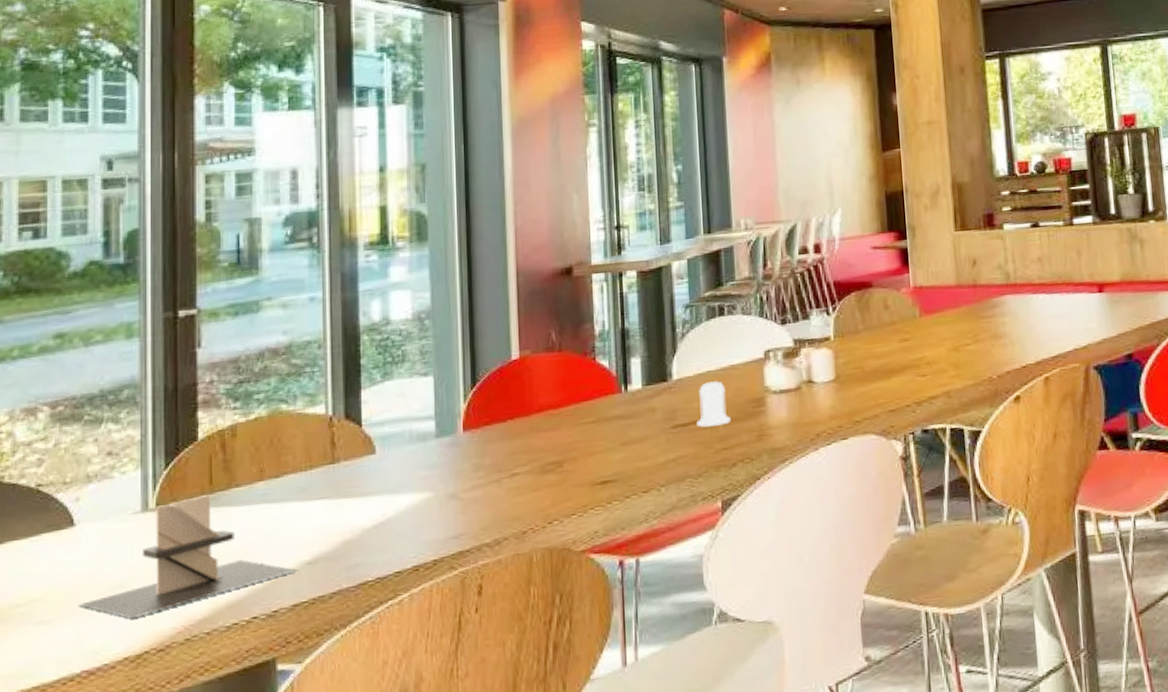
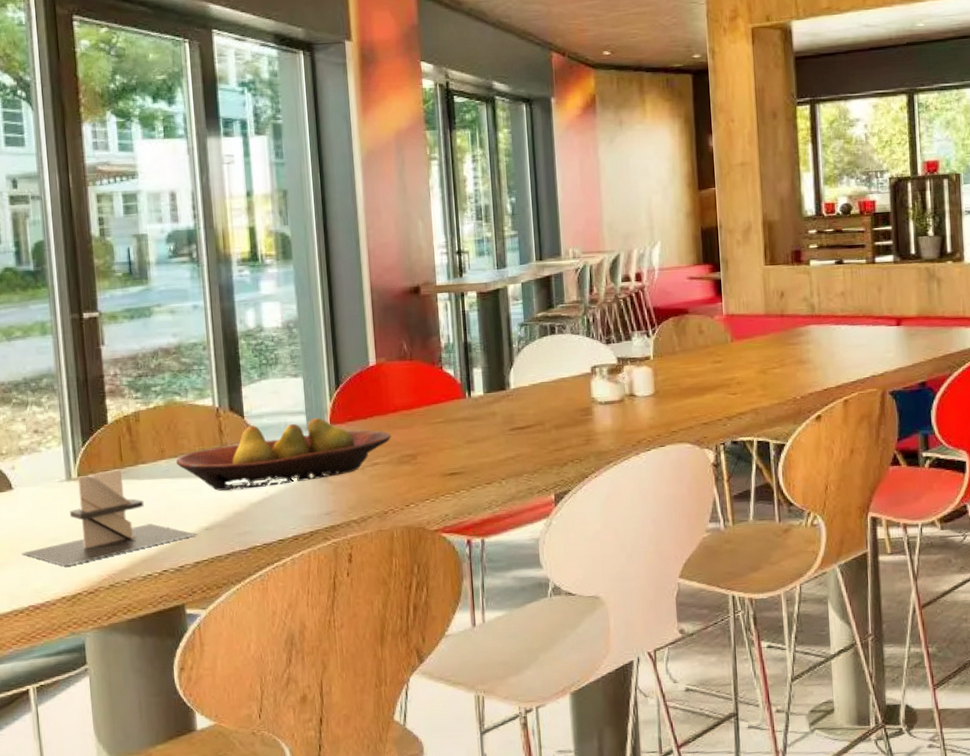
fruit bowl: none [278,423,534,516] -> present [176,418,391,491]
salt shaker: present [697,381,731,428] -> none [532,391,562,432]

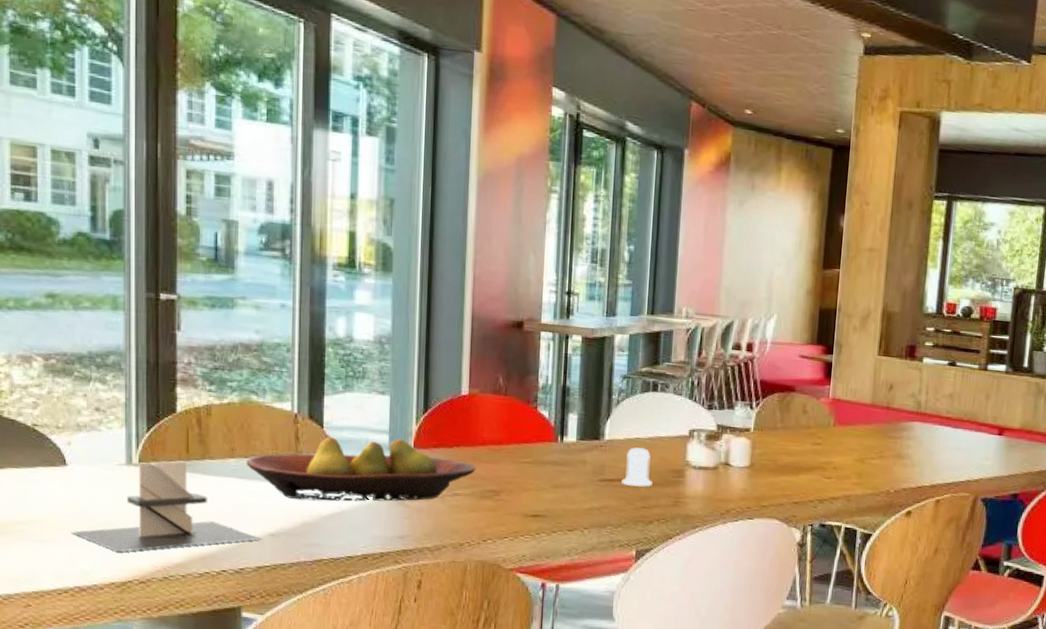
salt shaker: none [532,391,562,432] -> present [622,447,652,487]

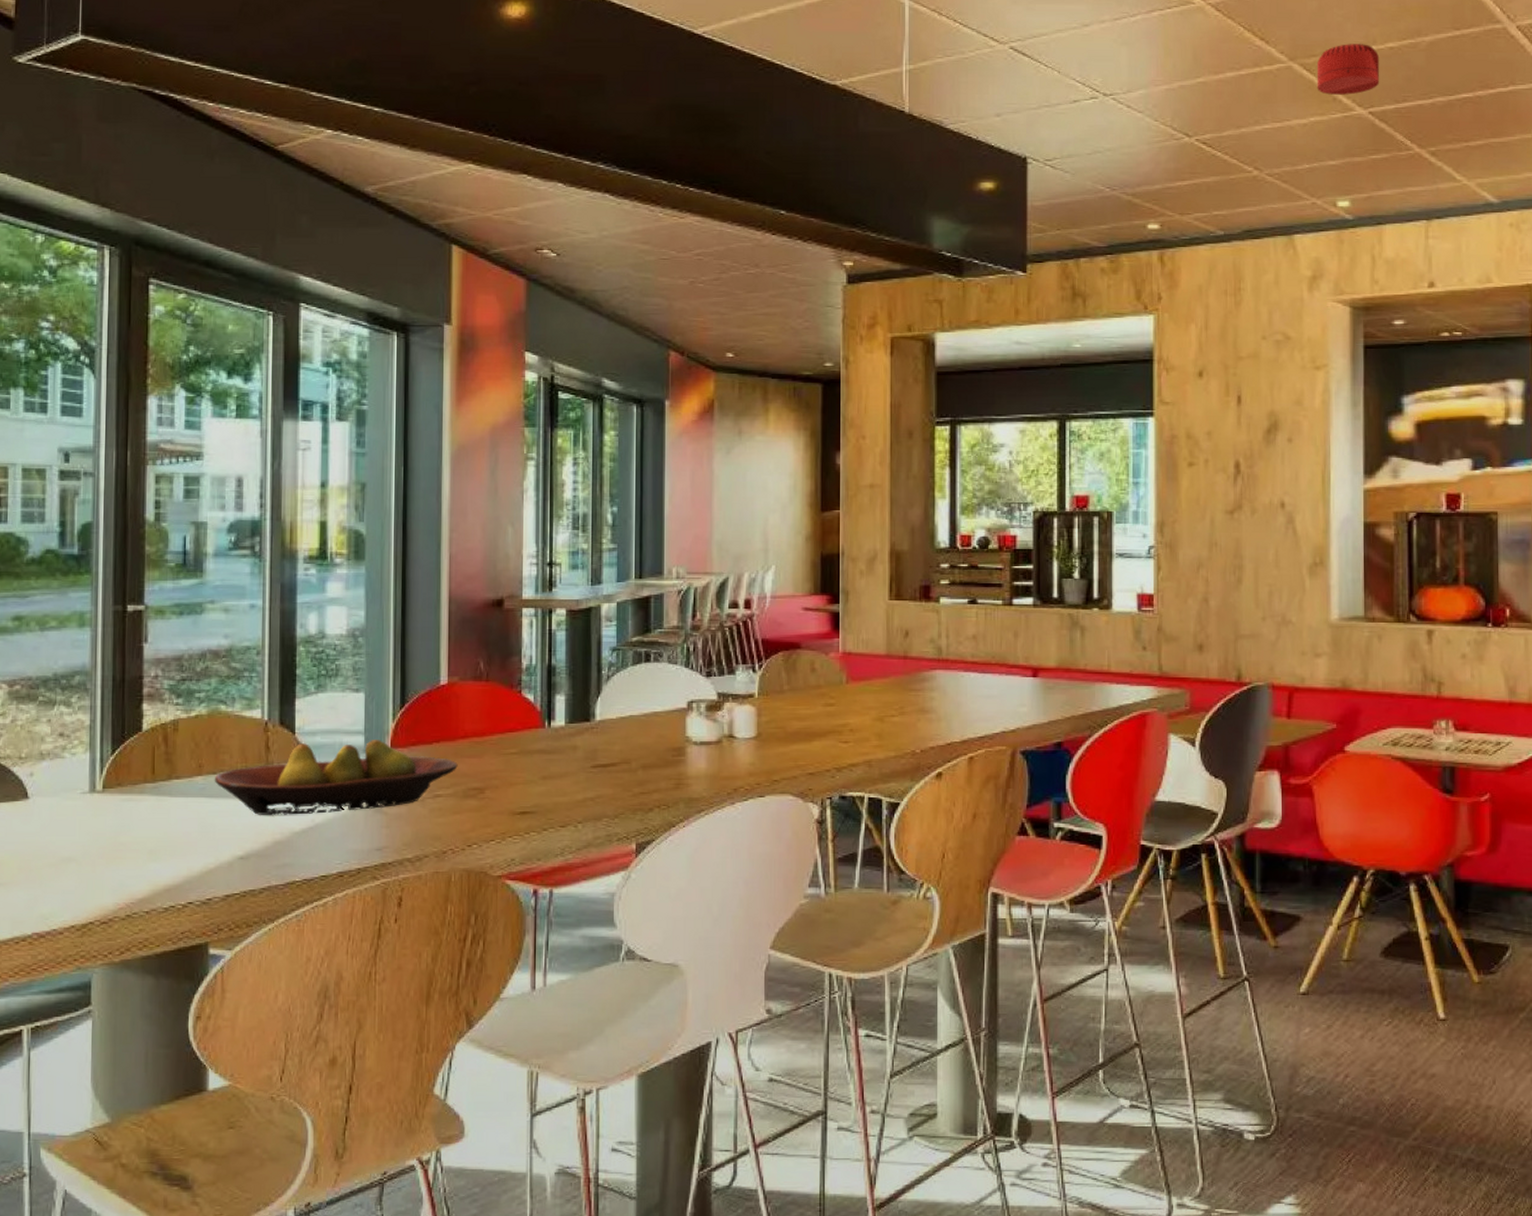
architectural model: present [71,461,261,553] -> none [31,784,230,891]
salt shaker: present [622,447,652,487] -> none [616,726,650,771]

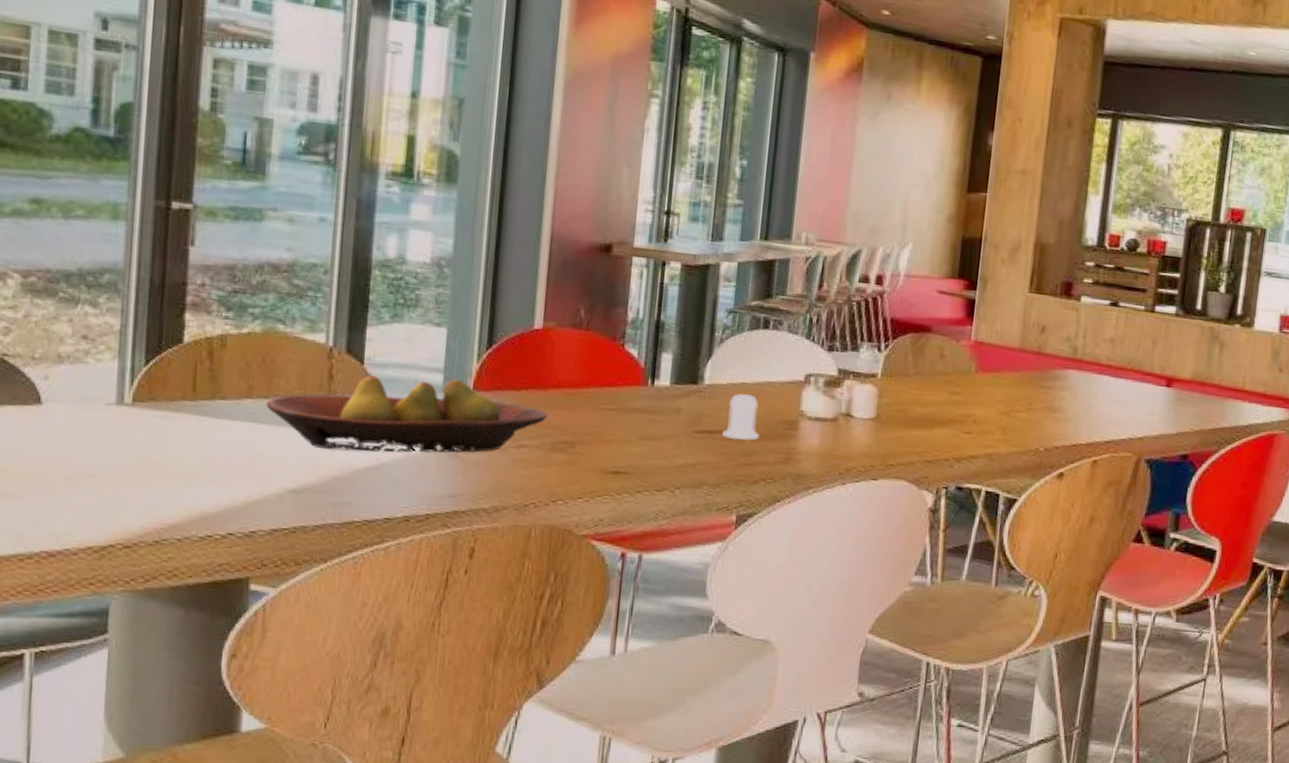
salt shaker: none [616,726,650,771] -> present [722,393,759,440]

